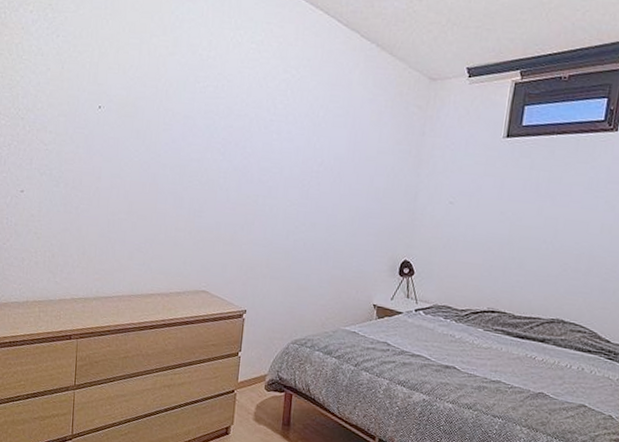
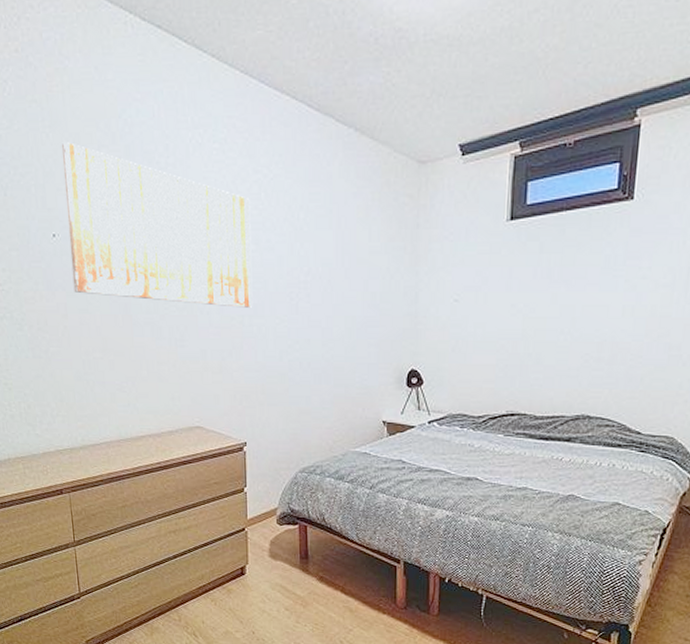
wall art: none [110,29,277,189] -> present [62,142,252,308]

